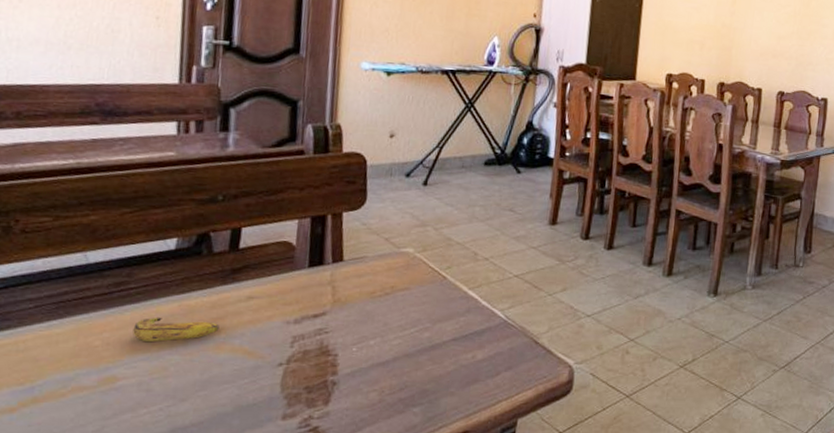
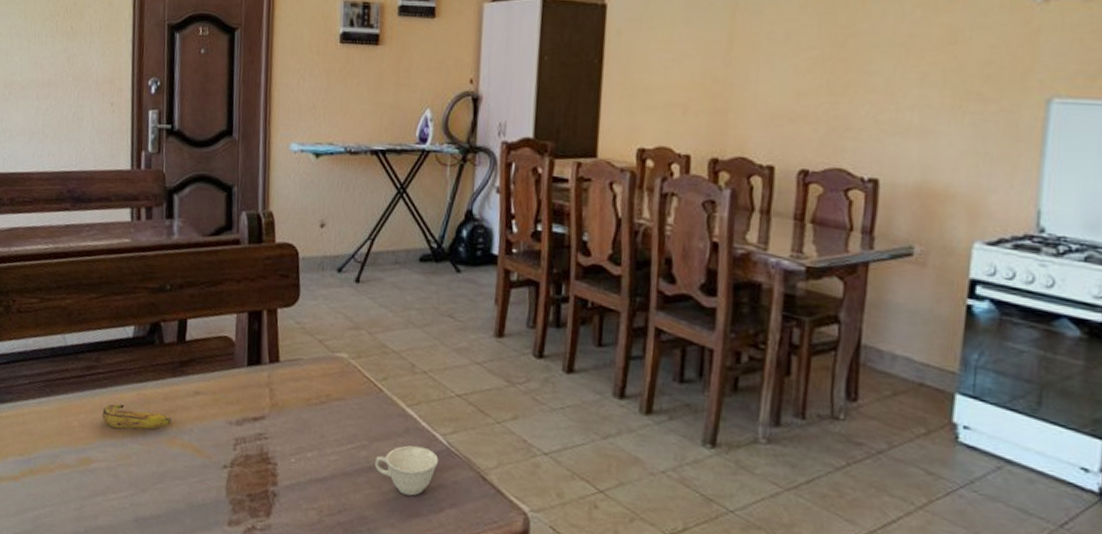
teacup: none [437,322,497,366] -> present [375,445,439,496]

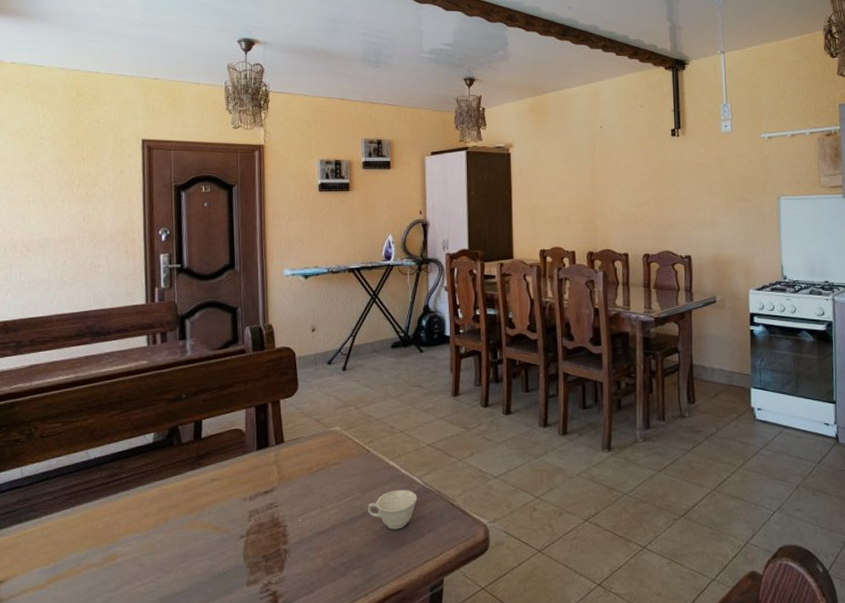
banana: present [102,403,171,430] -> none [126,501,191,524]

